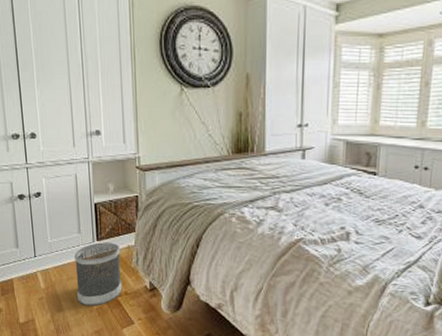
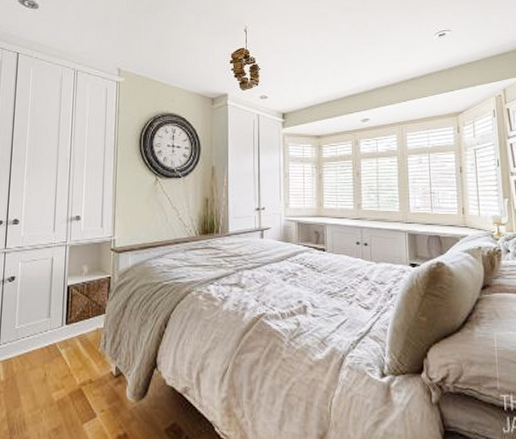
wastebasket: present [74,242,122,306] -> none [38,326,89,399]

